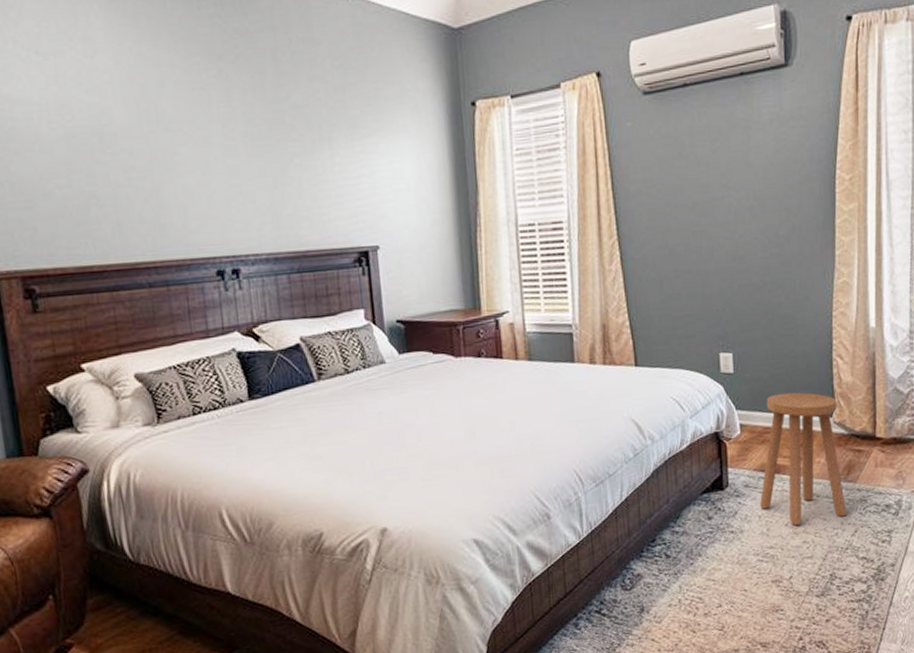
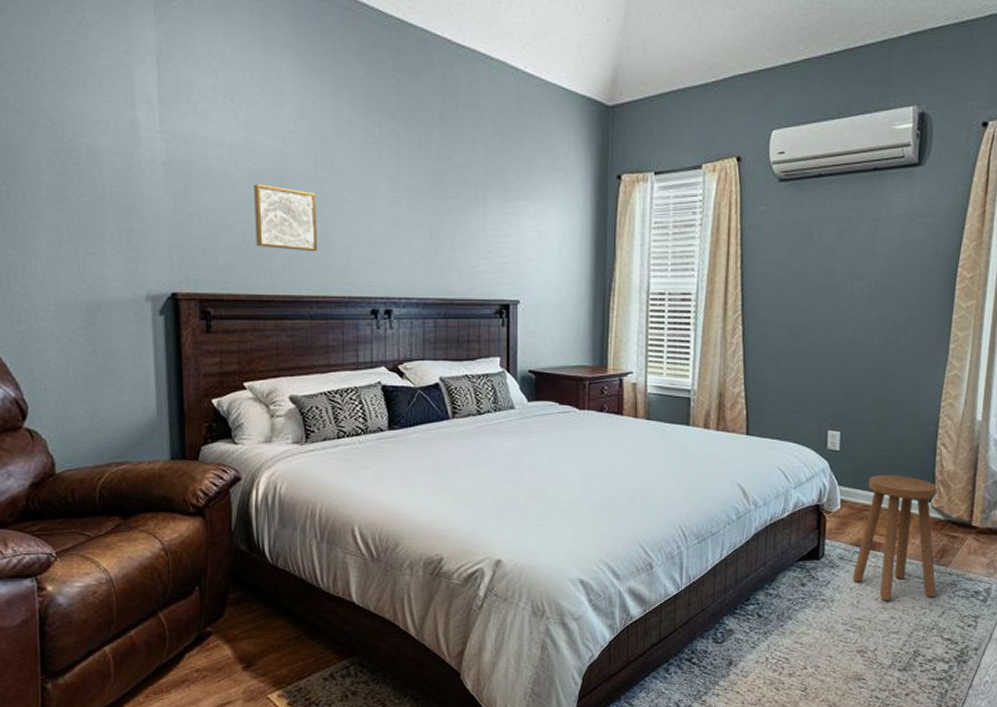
wall art: none [70,143,151,214] -> present [254,184,318,252]

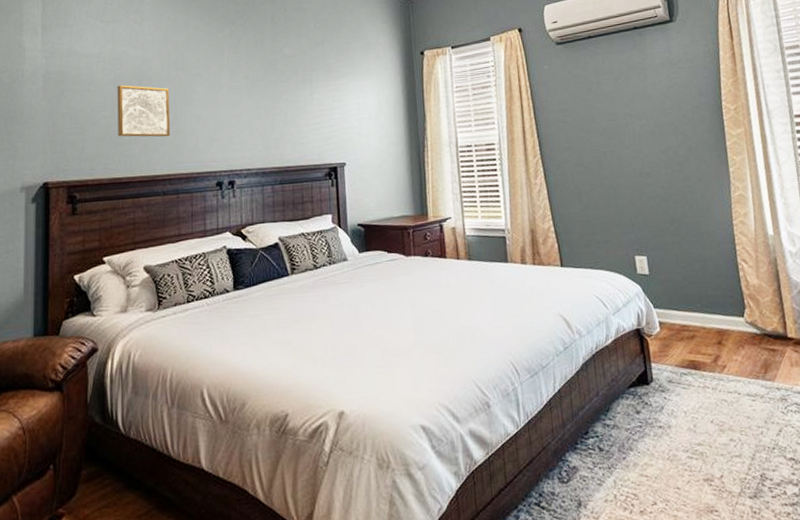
stool: present [853,474,937,601] -> none [681,293,770,423]

